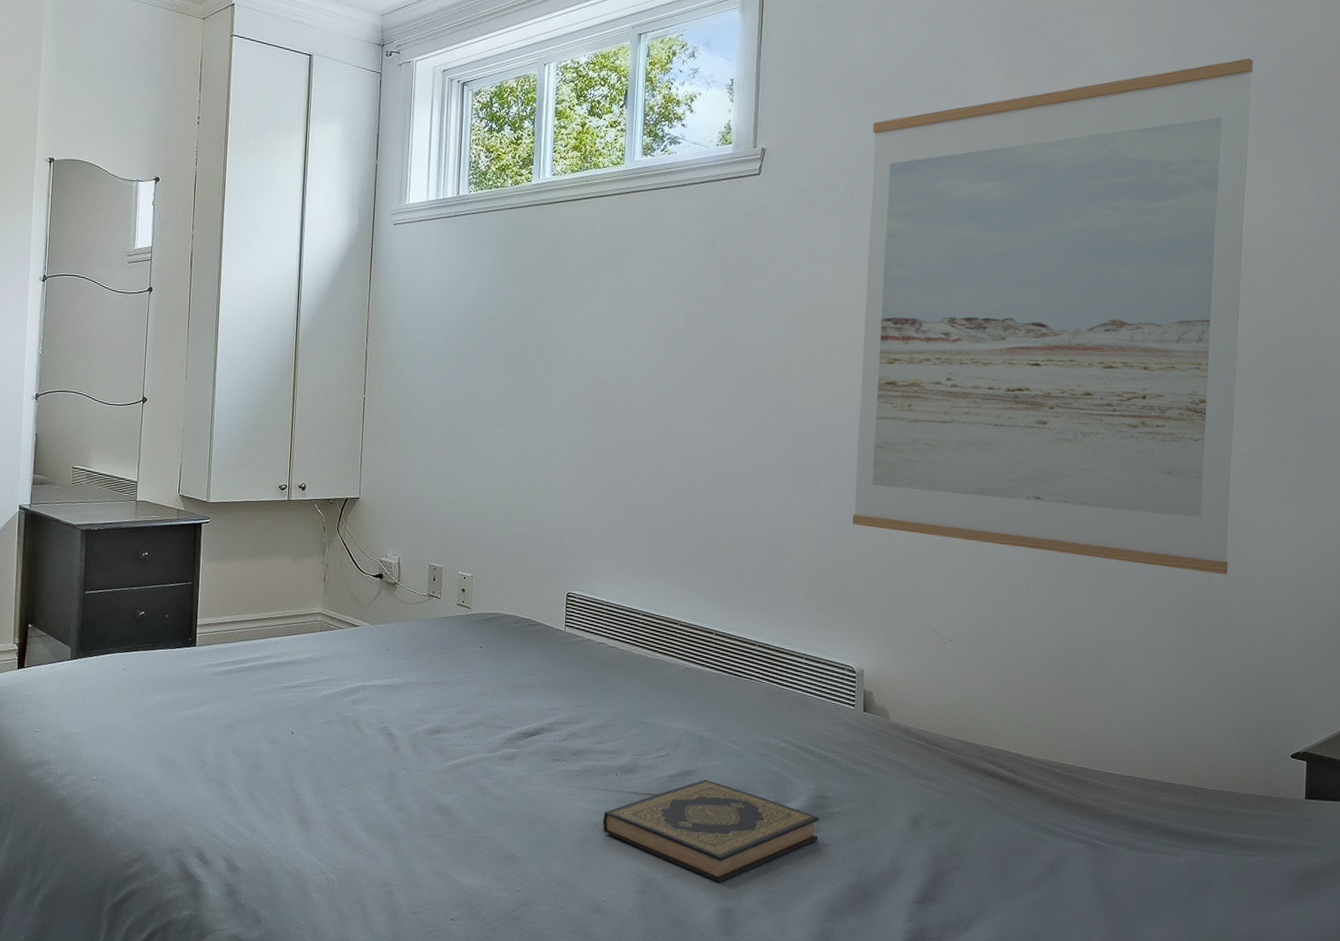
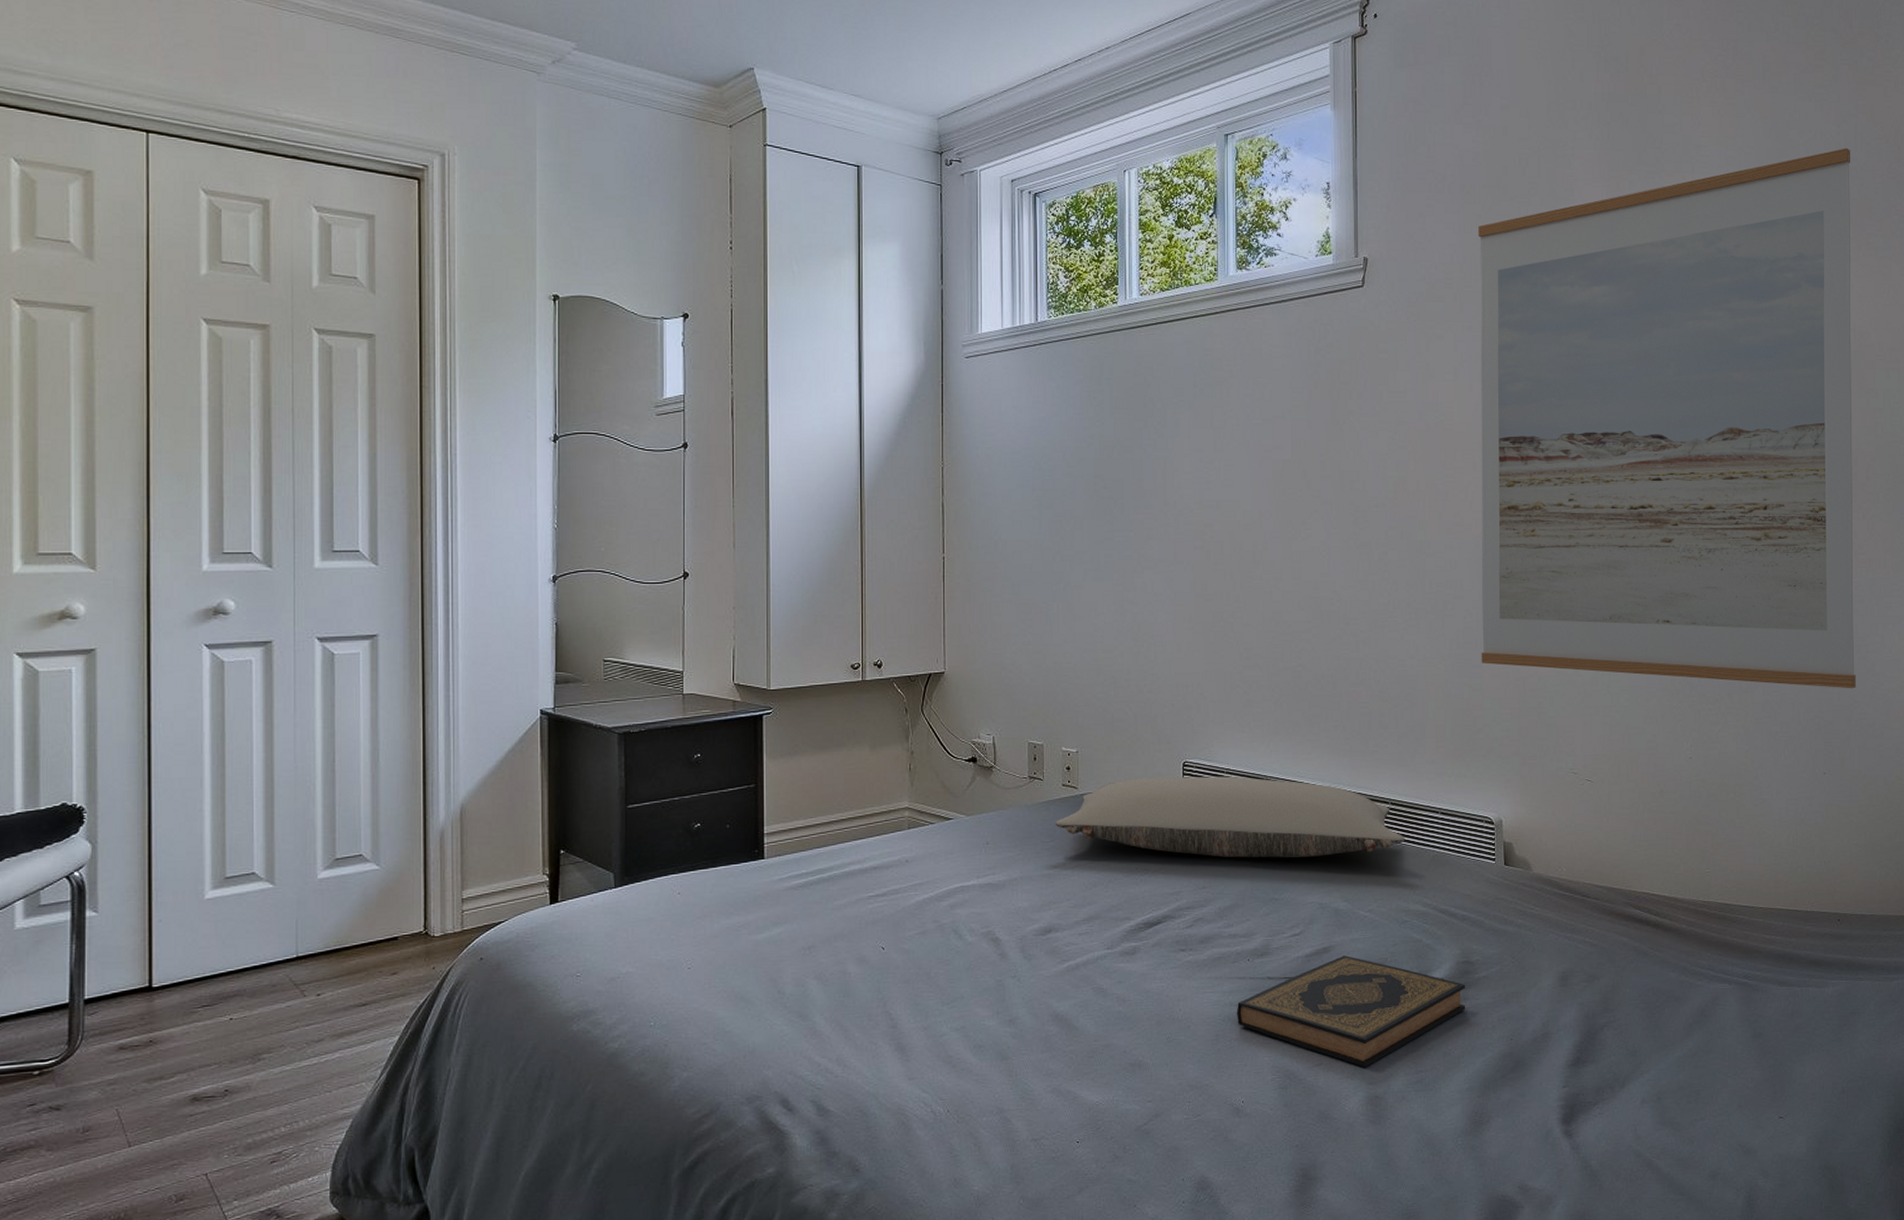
pillow: none [449,603,769,688] -> present [1056,776,1405,858]

